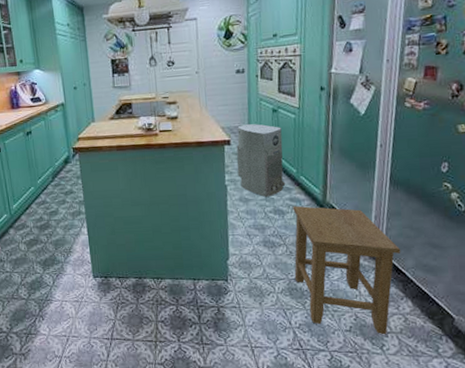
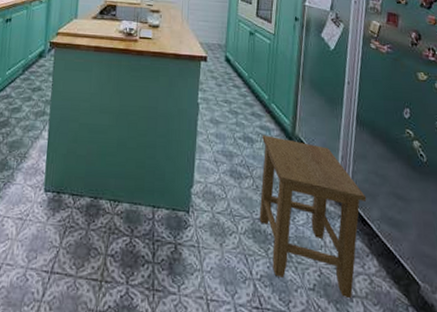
air purifier: present [236,124,286,197] -> none [211,43,257,121]

